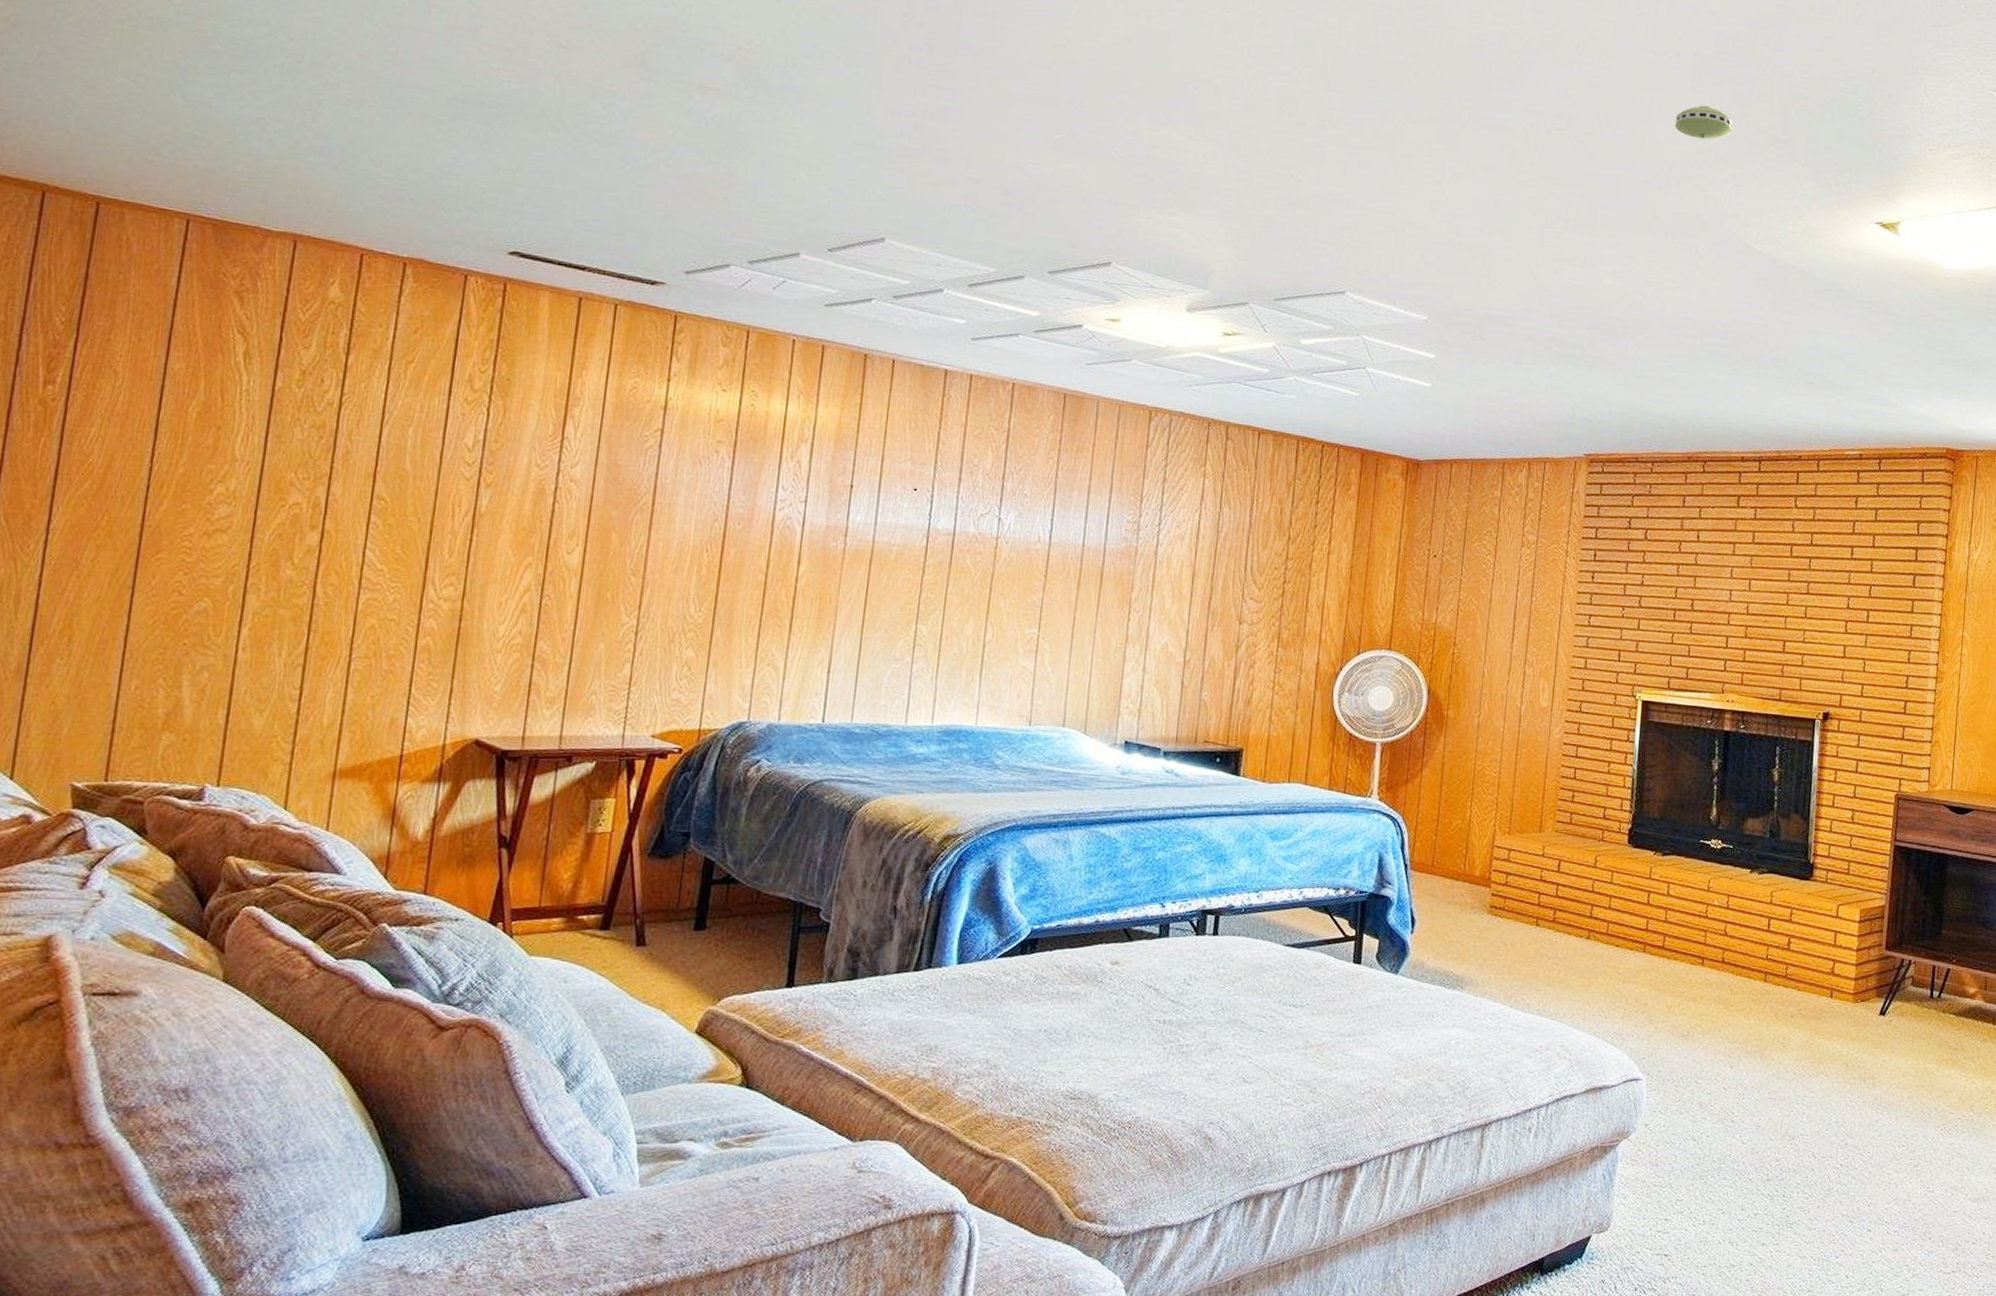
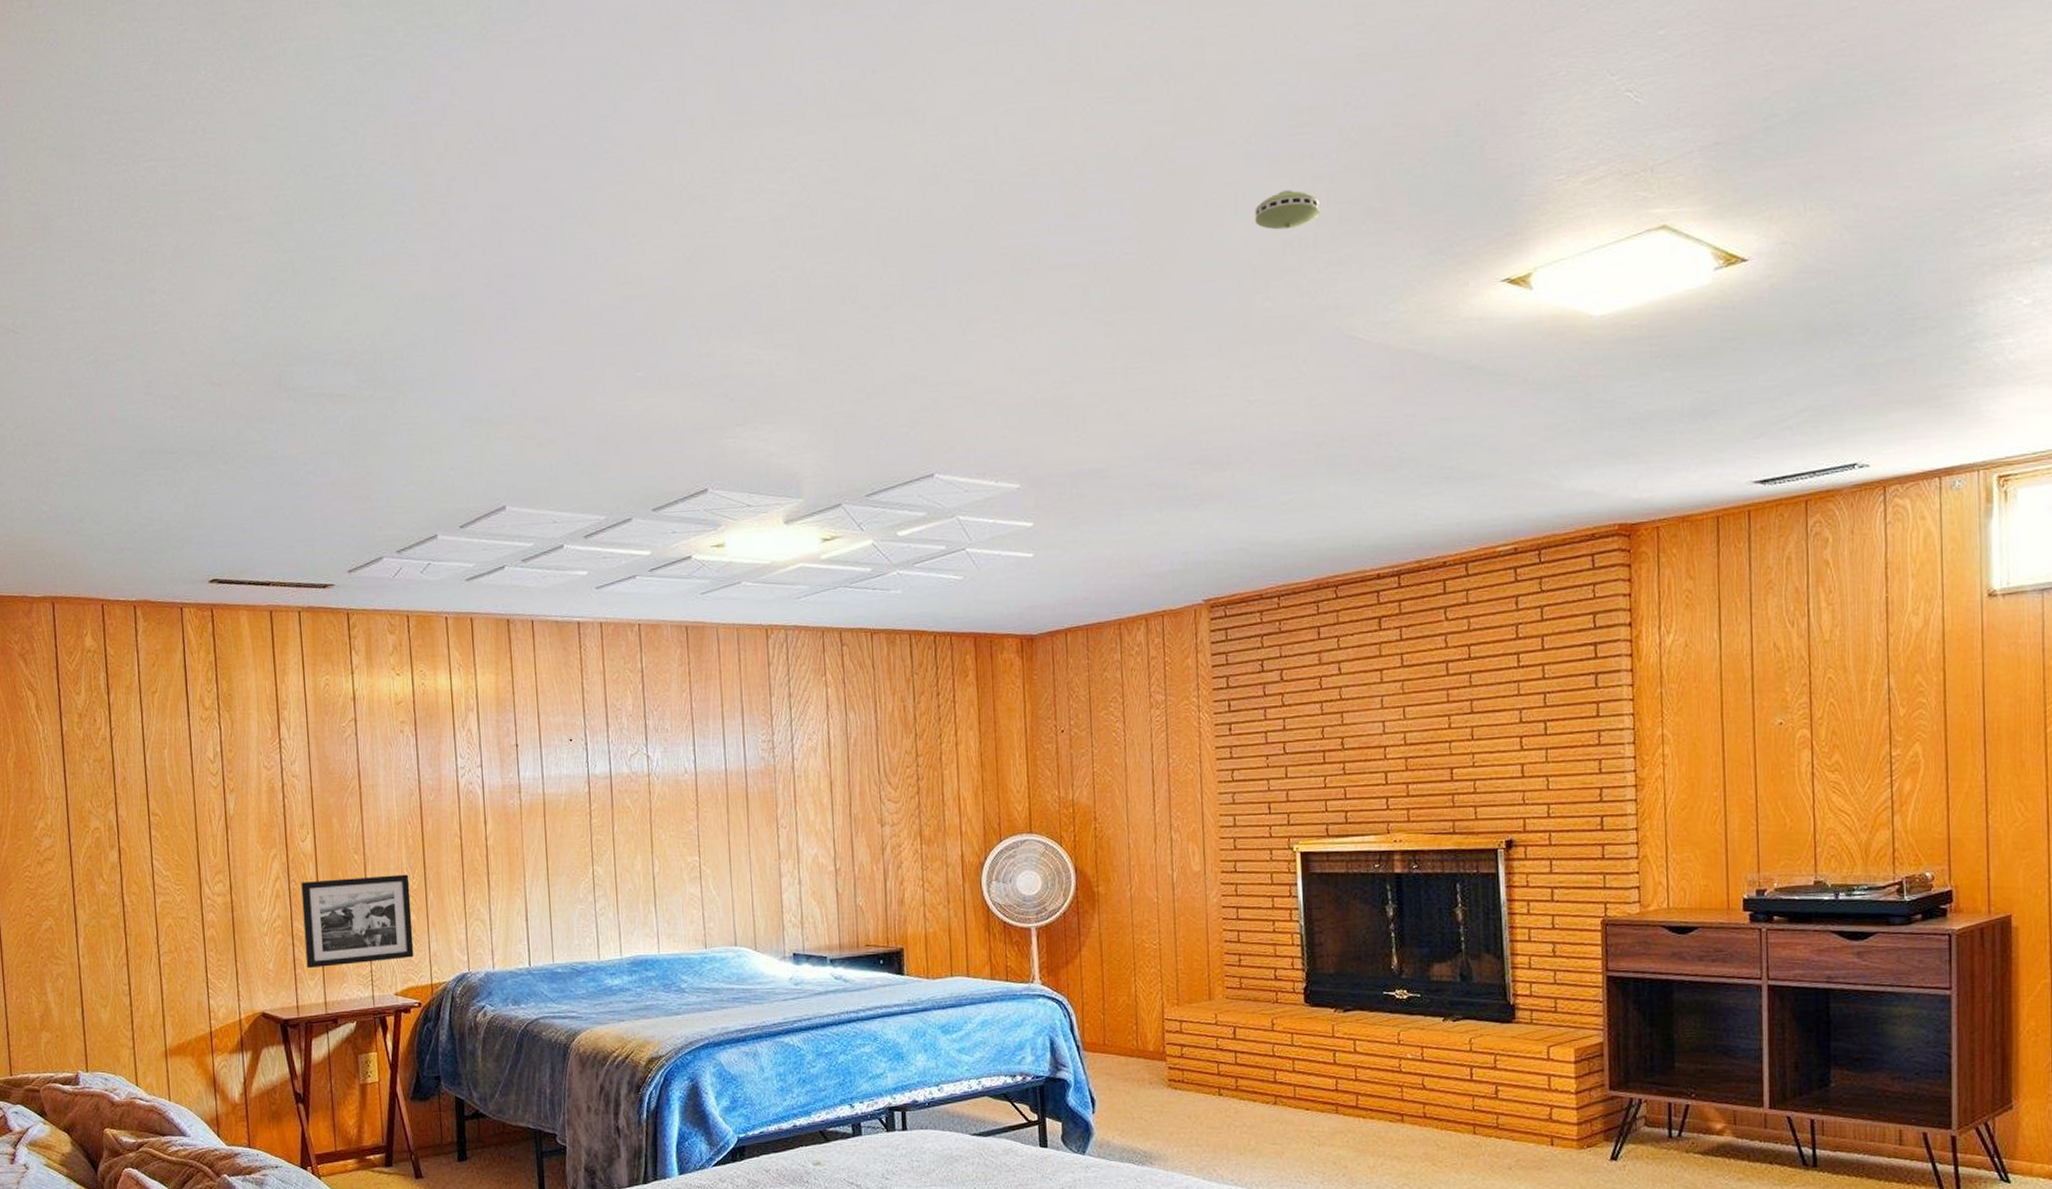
picture frame: none [544,598,695,698] -> present [301,874,414,969]

